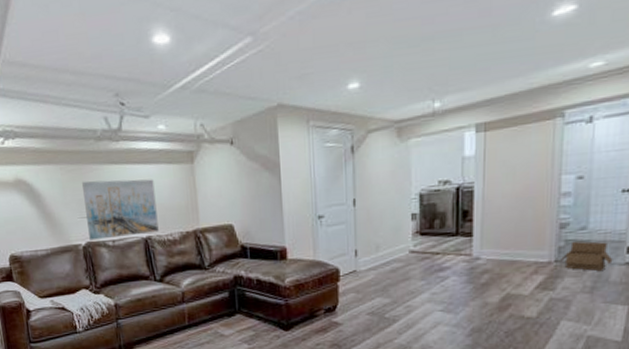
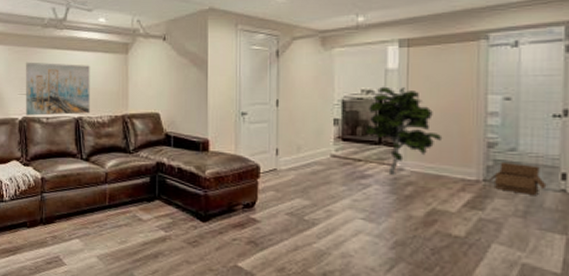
indoor plant: none [442,175,518,265] -> present [365,86,443,175]

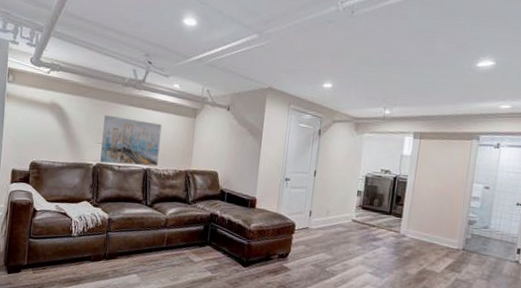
indoor plant: present [365,86,443,175] -> none [380,168,437,240]
box: present [488,161,547,195] -> none [466,236,507,264]

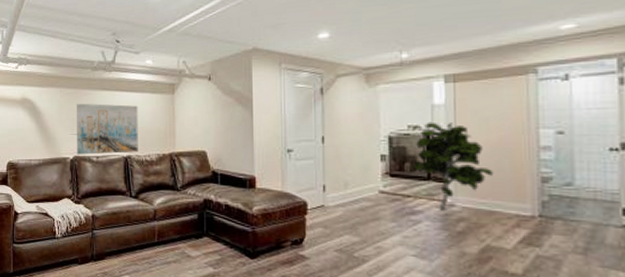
indoor plant: none [380,168,437,240] -> present [413,121,494,211]

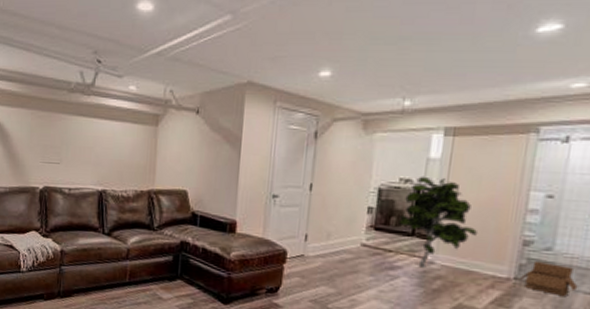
wall art: present [77,103,138,155] -> none [47,128,117,187]
box: none [544,196,607,231] -> present [519,260,578,296]

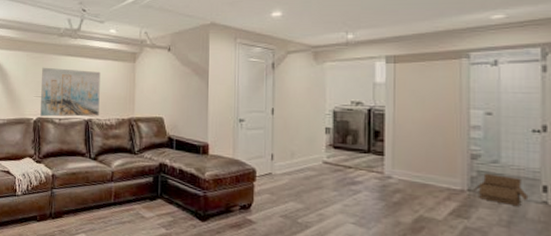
wall art: none [47,128,117,187] -> present [40,67,100,117]
indoor plant: present [399,176,478,268] -> none [355,98,429,182]

